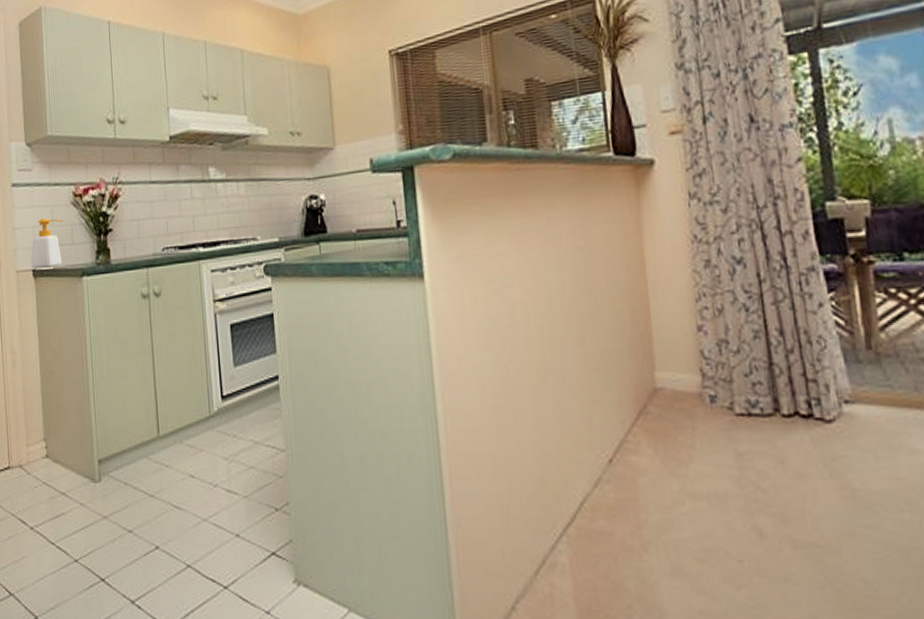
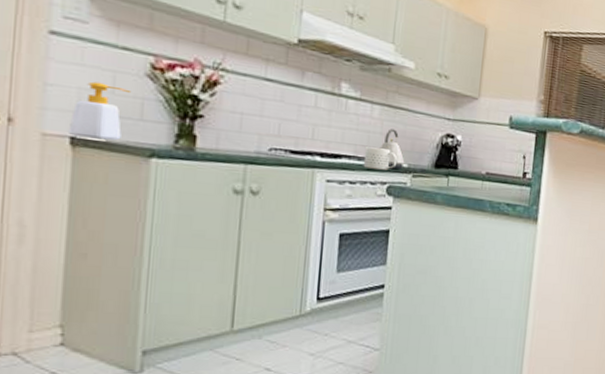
mug: none [238,226,268,250] -> present [363,146,397,170]
kettle: none [251,203,276,247] -> present [379,129,405,170]

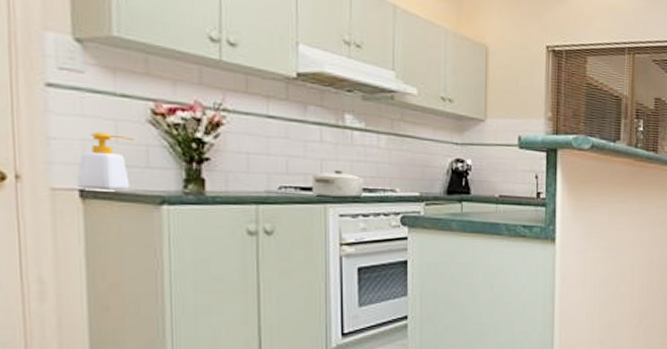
cooking pot: none [301,136,354,166] -> present [311,170,364,199]
mug: present [363,146,397,170] -> none [374,178,408,200]
kettle: present [379,129,405,170] -> none [390,158,417,199]

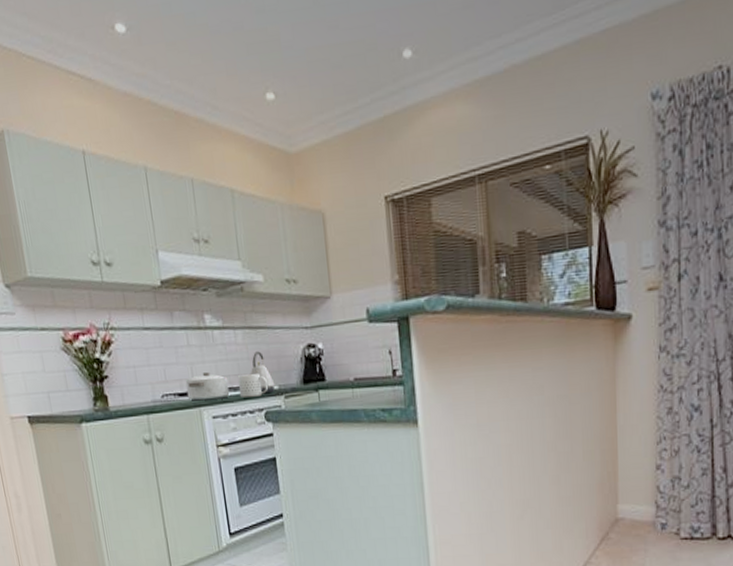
soap bottle: present [76,132,136,191] -> none [23,364,58,415]
mug: none [374,178,408,200] -> present [237,374,268,397]
kettle: none [390,158,417,199] -> present [250,351,275,394]

